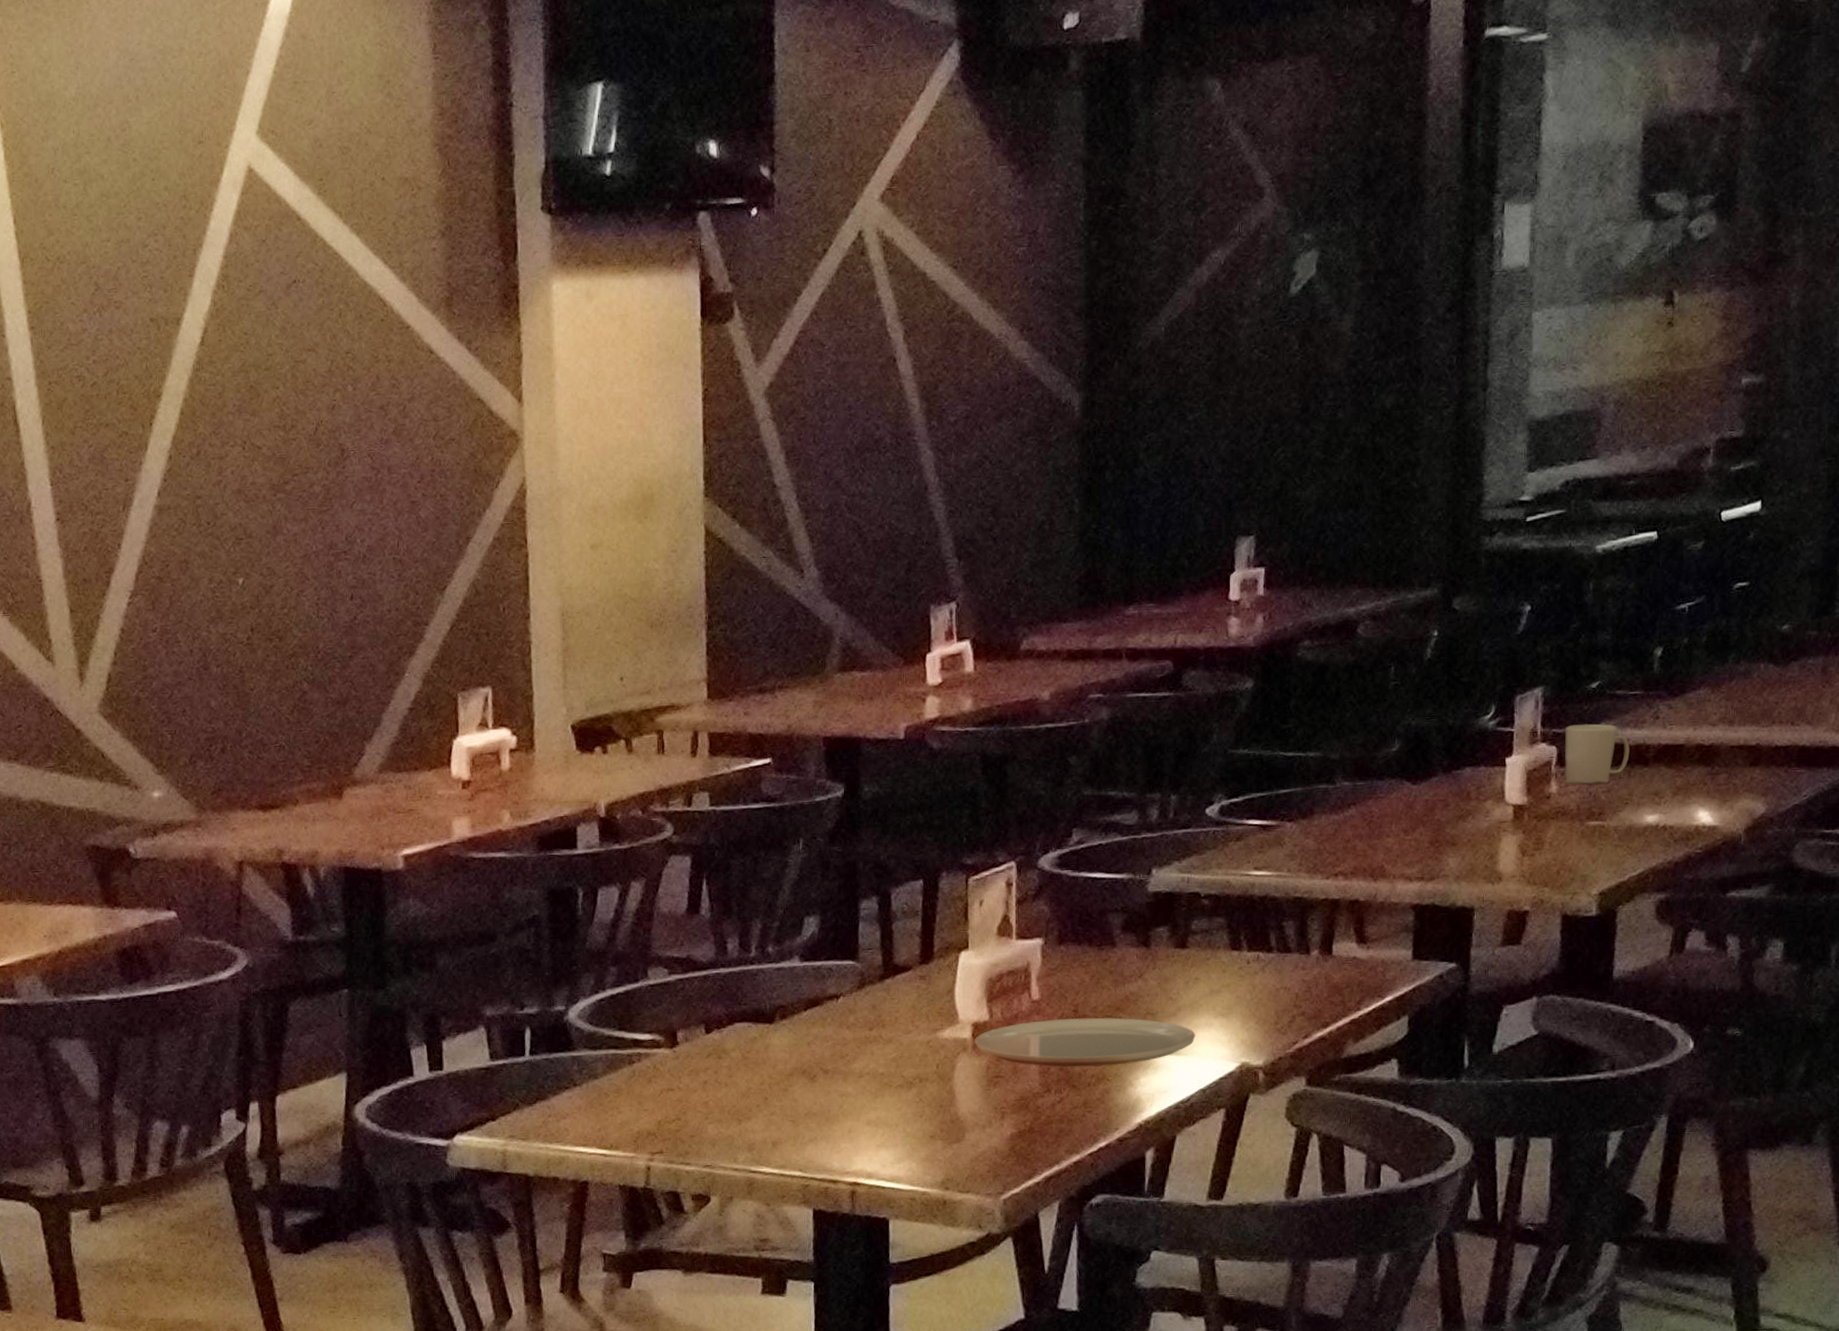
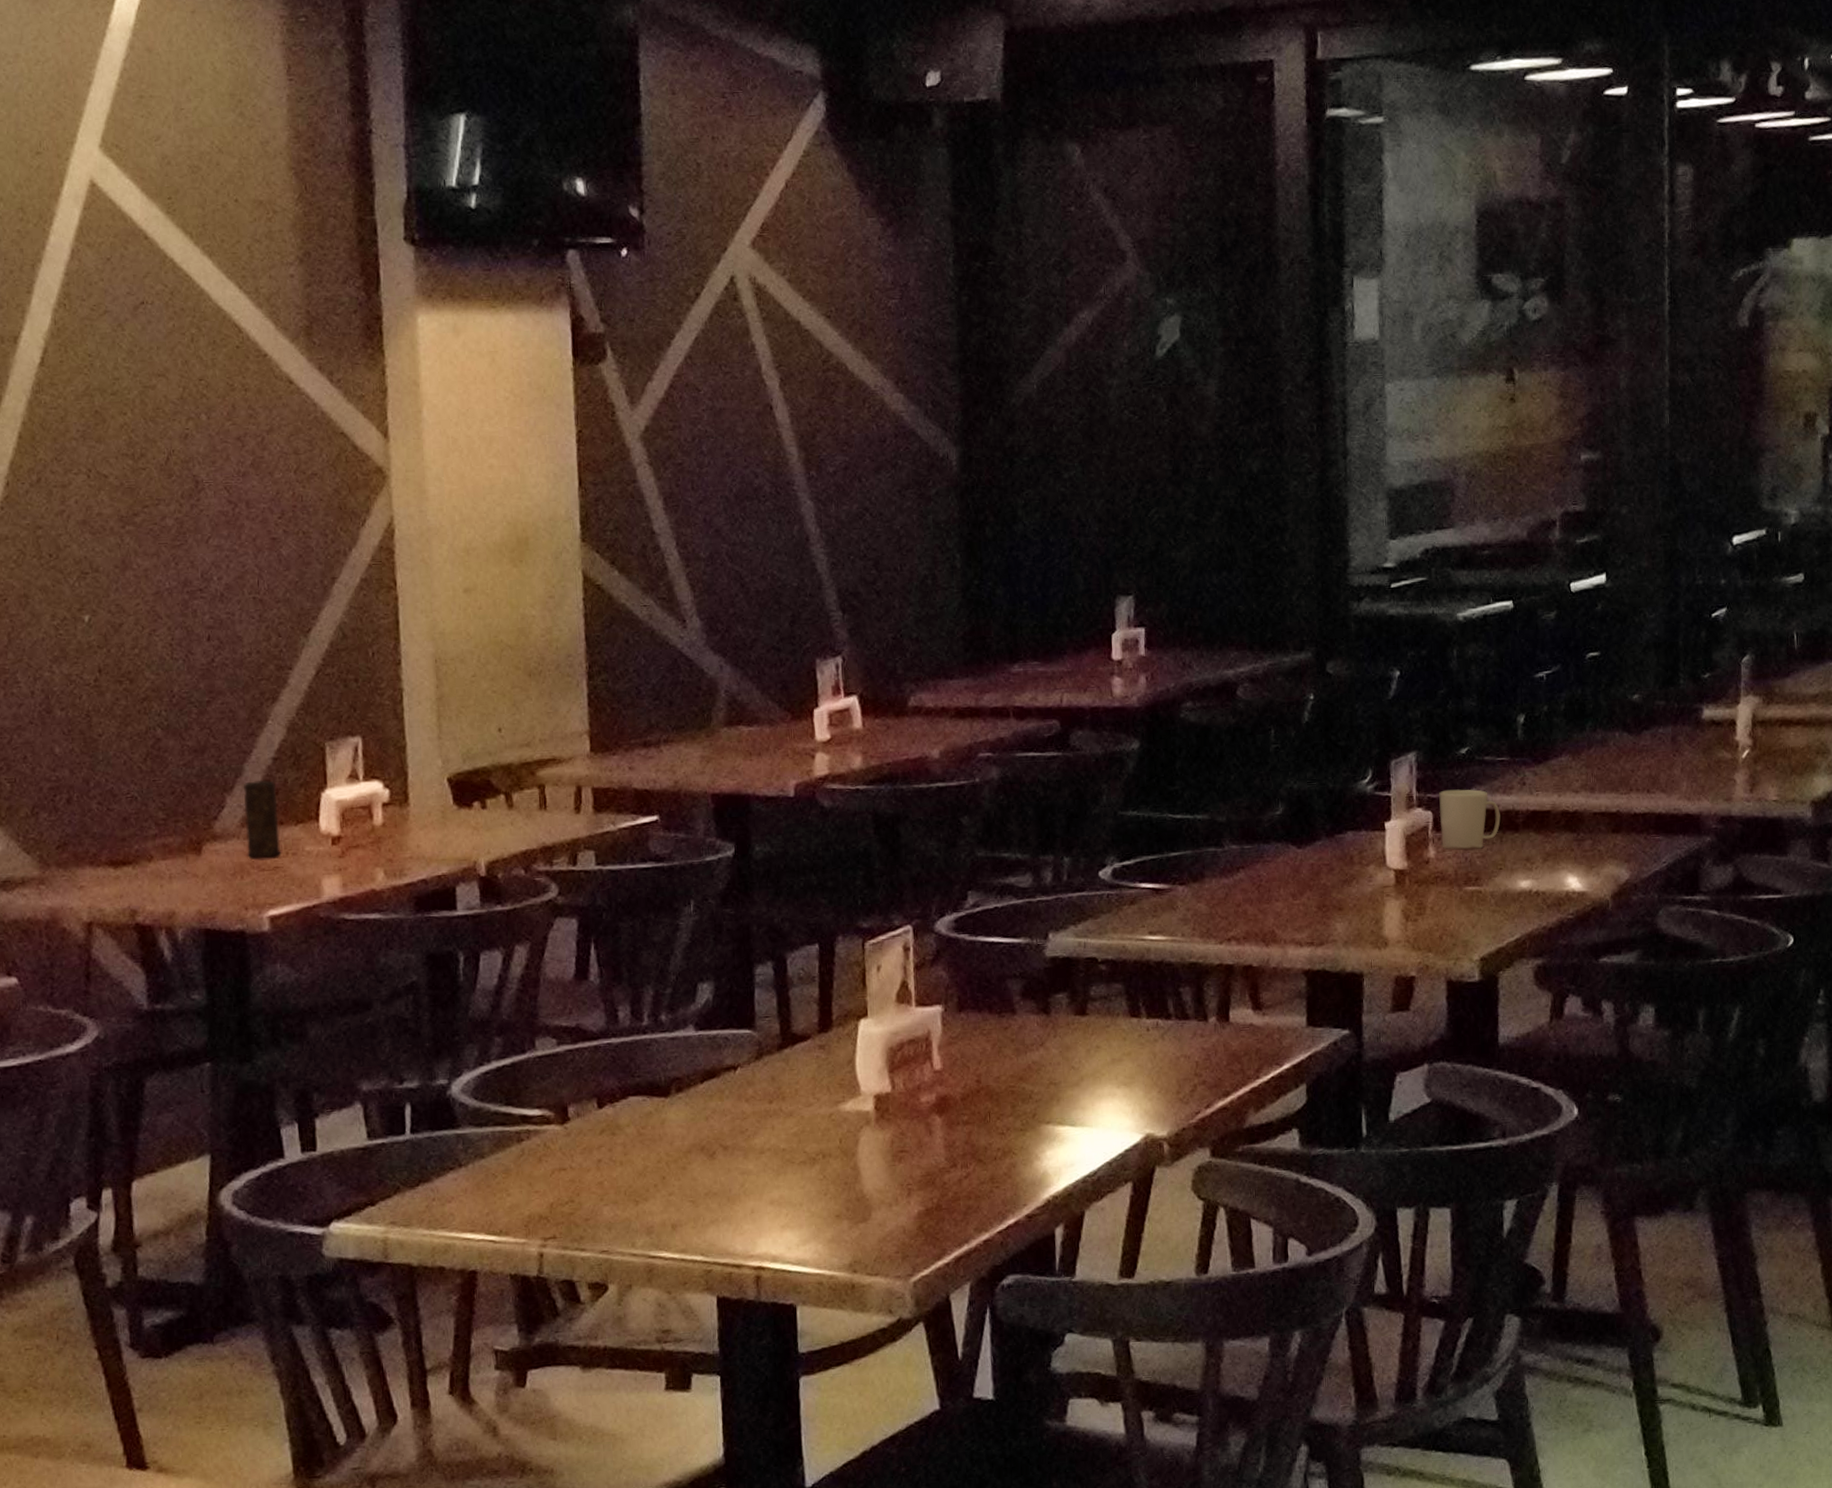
candle: none [382,728,415,804] -> present [244,779,281,861]
plate: present [975,1017,1196,1067] -> none [878,1088,1100,1140]

